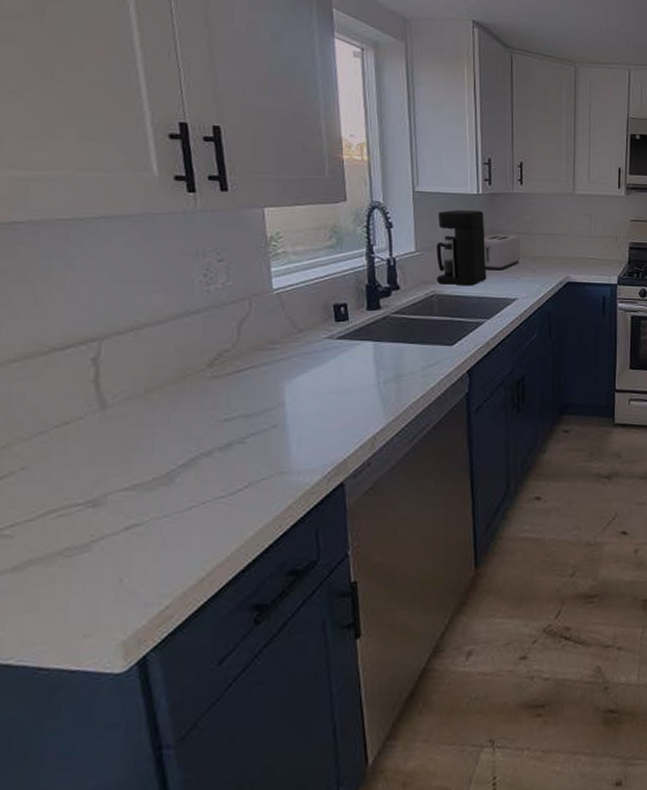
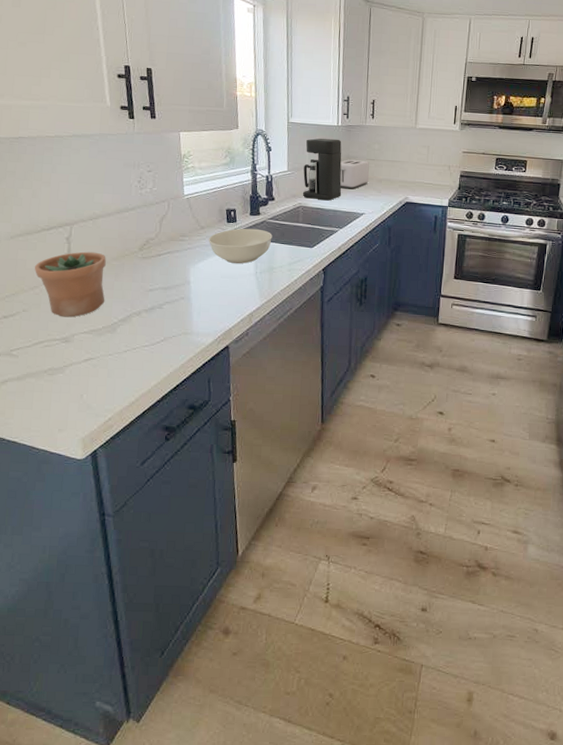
planter: none [39,375,157,472] -> present [34,251,106,318]
bowl: none [309,327,399,373] -> present [208,228,272,264]

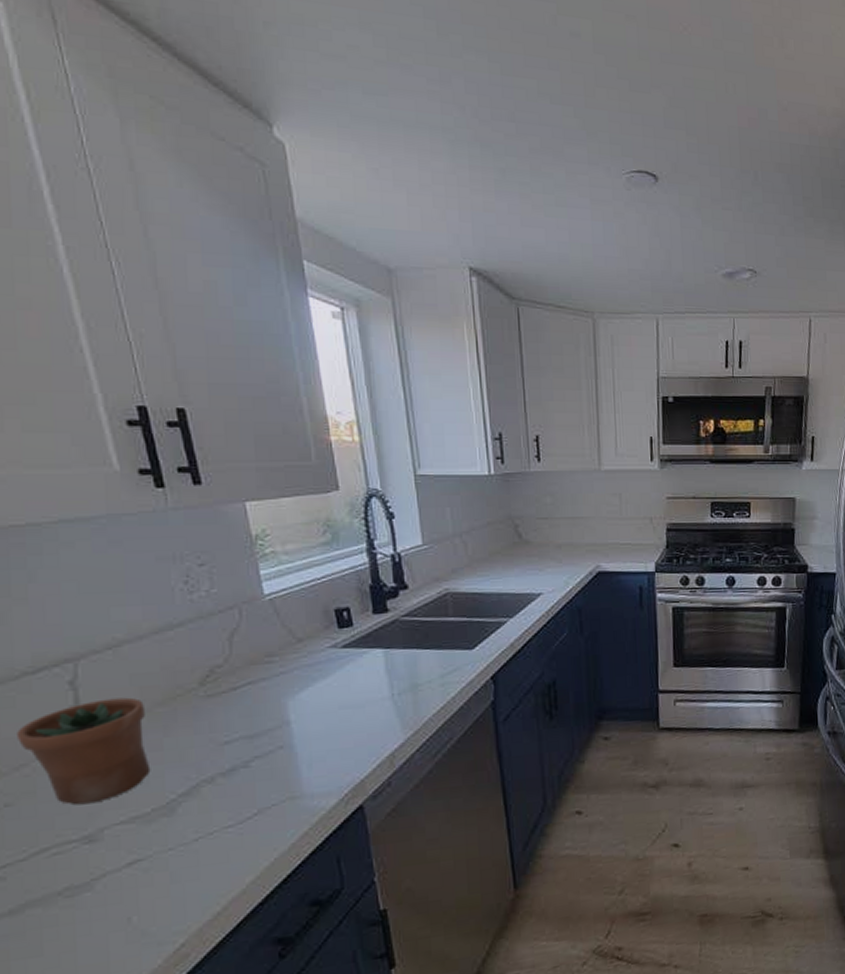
bowl: present [208,228,272,264] -> none [311,632,411,686]
coffee maker: present [302,138,342,201] -> none [446,493,507,582]
toaster: present [340,160,369,190] -> none [499,521,544,563]

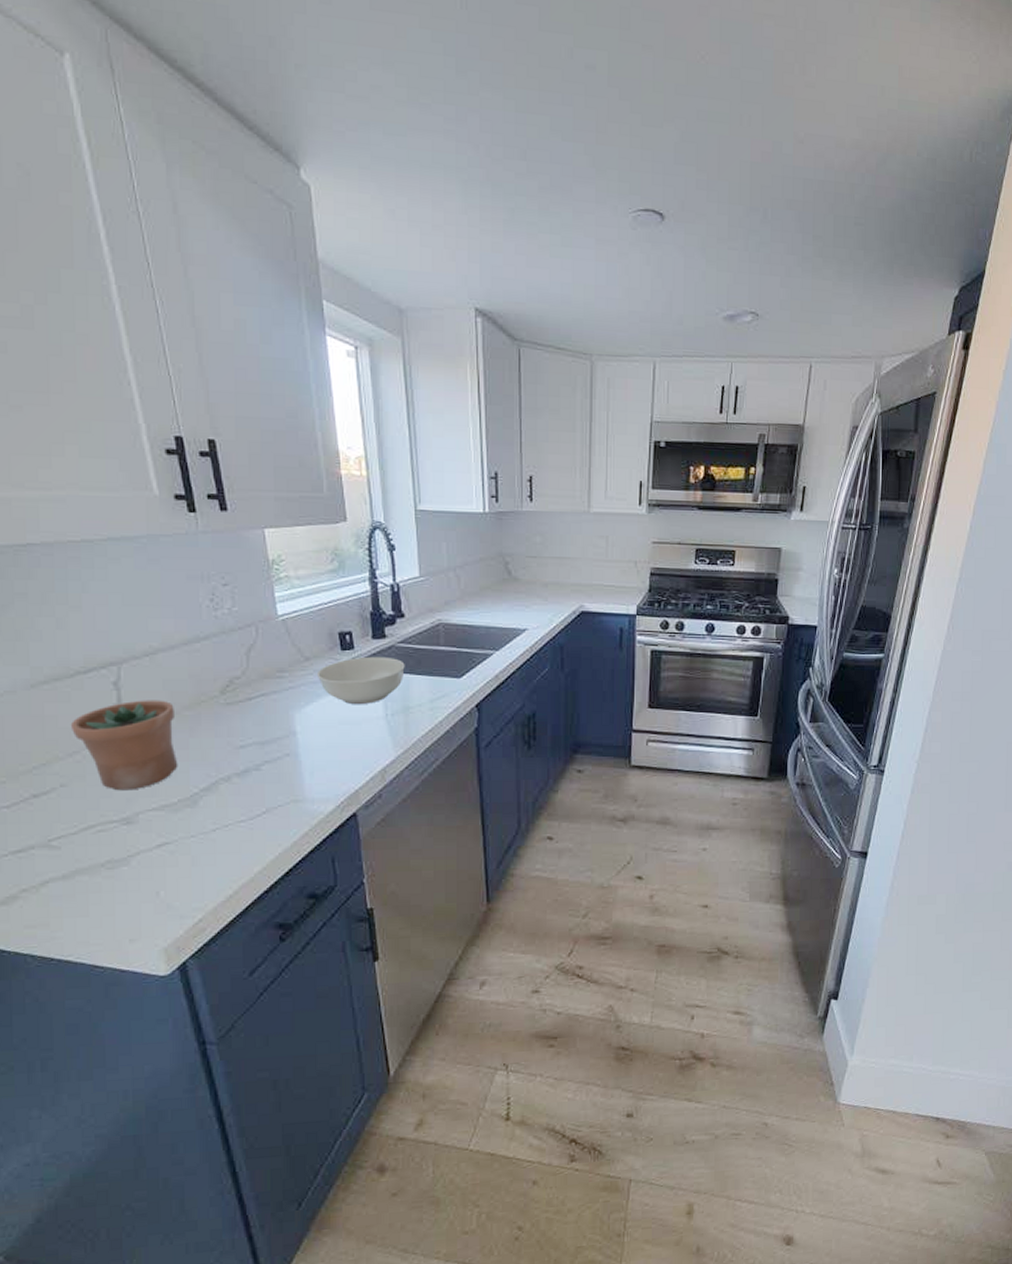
bowl: none [311,632,411,686] -> present [316,656,405,704]

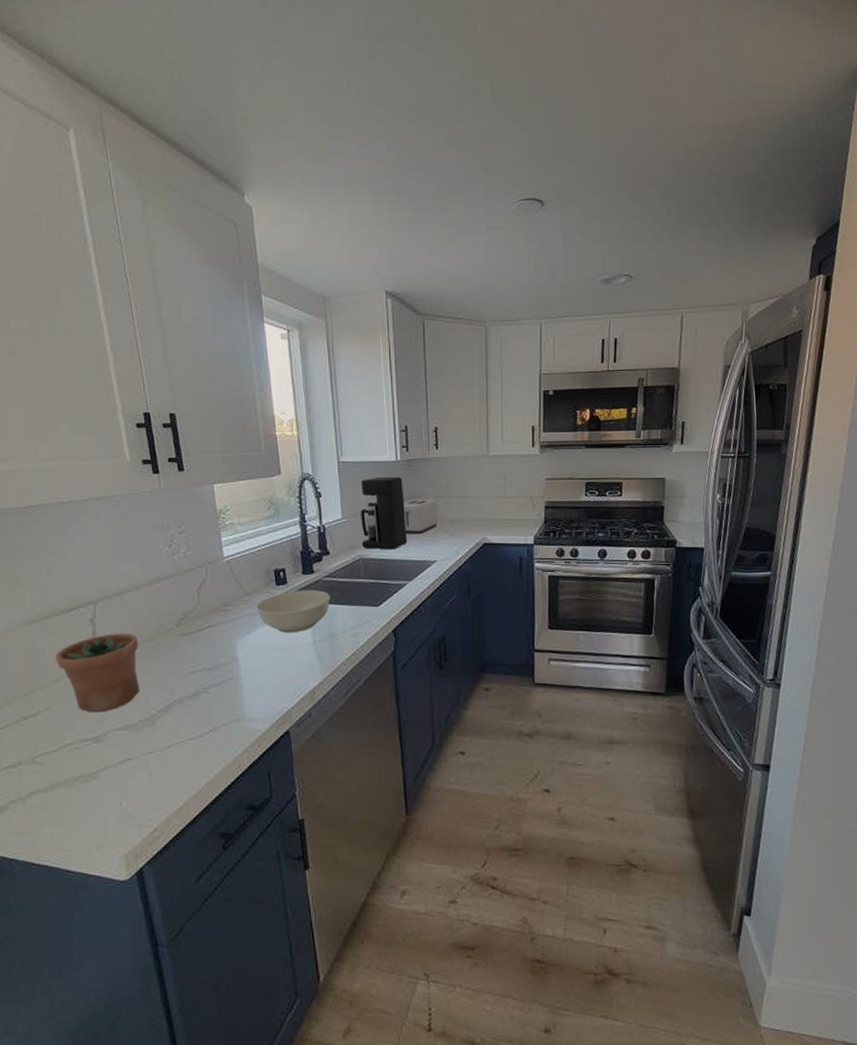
coffee maker: none [441,530,495,615] -> present [361,476,408,550]
toaster: none [491,558,531,598] -> present [403,499,439,534]

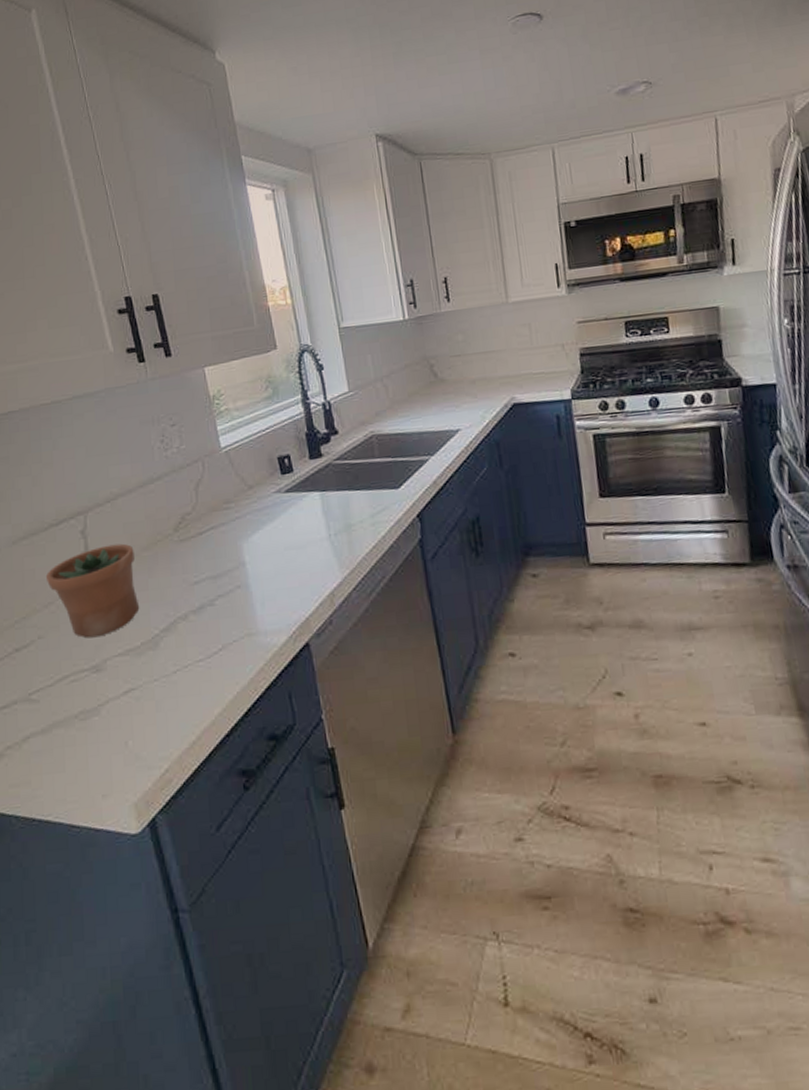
bowl: present [255,589,330,632] -> none [260,475,344,528]
coffee maker: present [361,476,408,550] -> none [367,337,425,423]
toaster: present [403,499,439,534] -> none [416,358,459,402]

